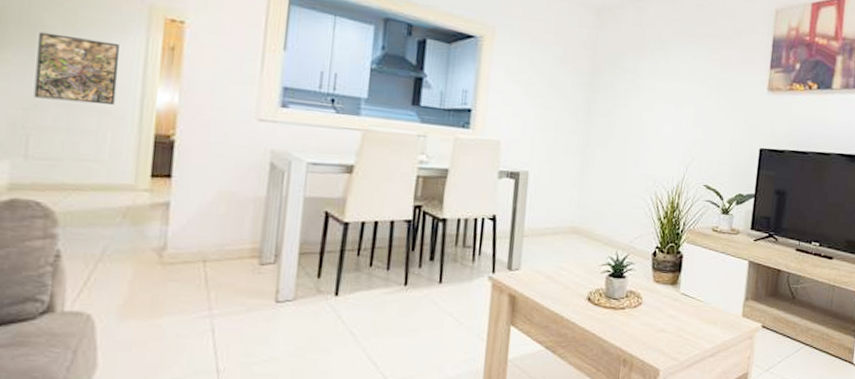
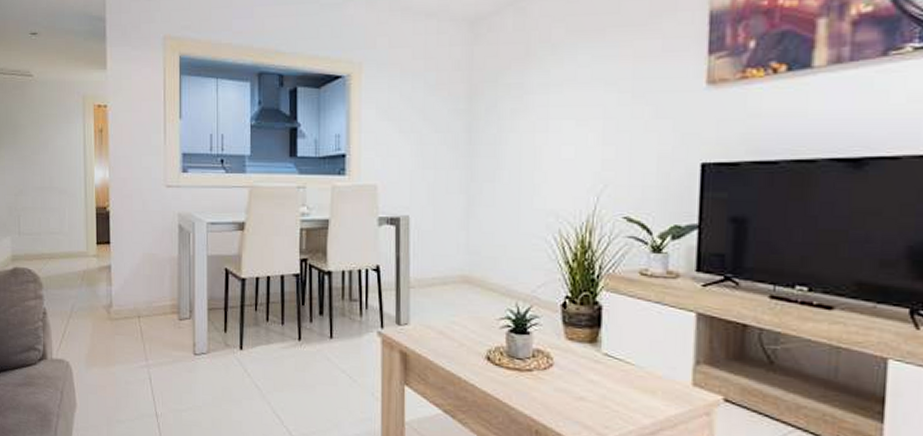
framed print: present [34,32,120,106] -> none [18,131,68,186]

